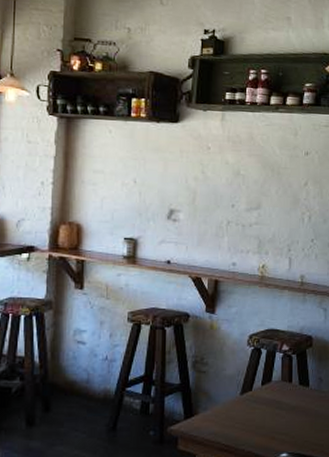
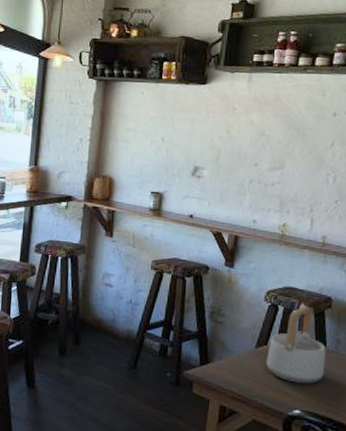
teapot: none [252,347,309,426] -> present [266,306,326,384]

